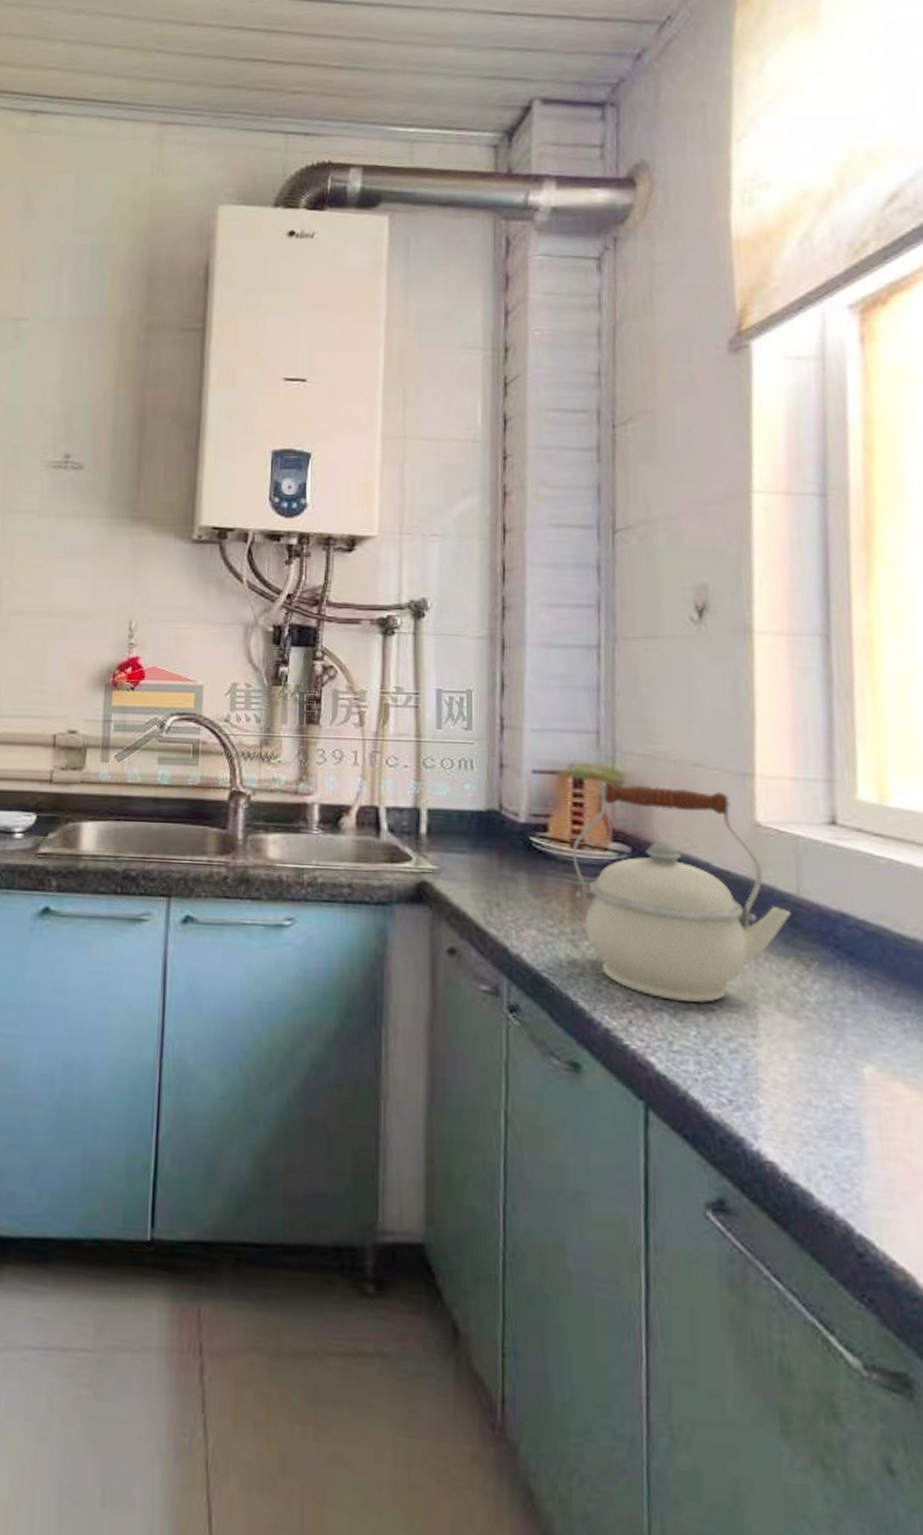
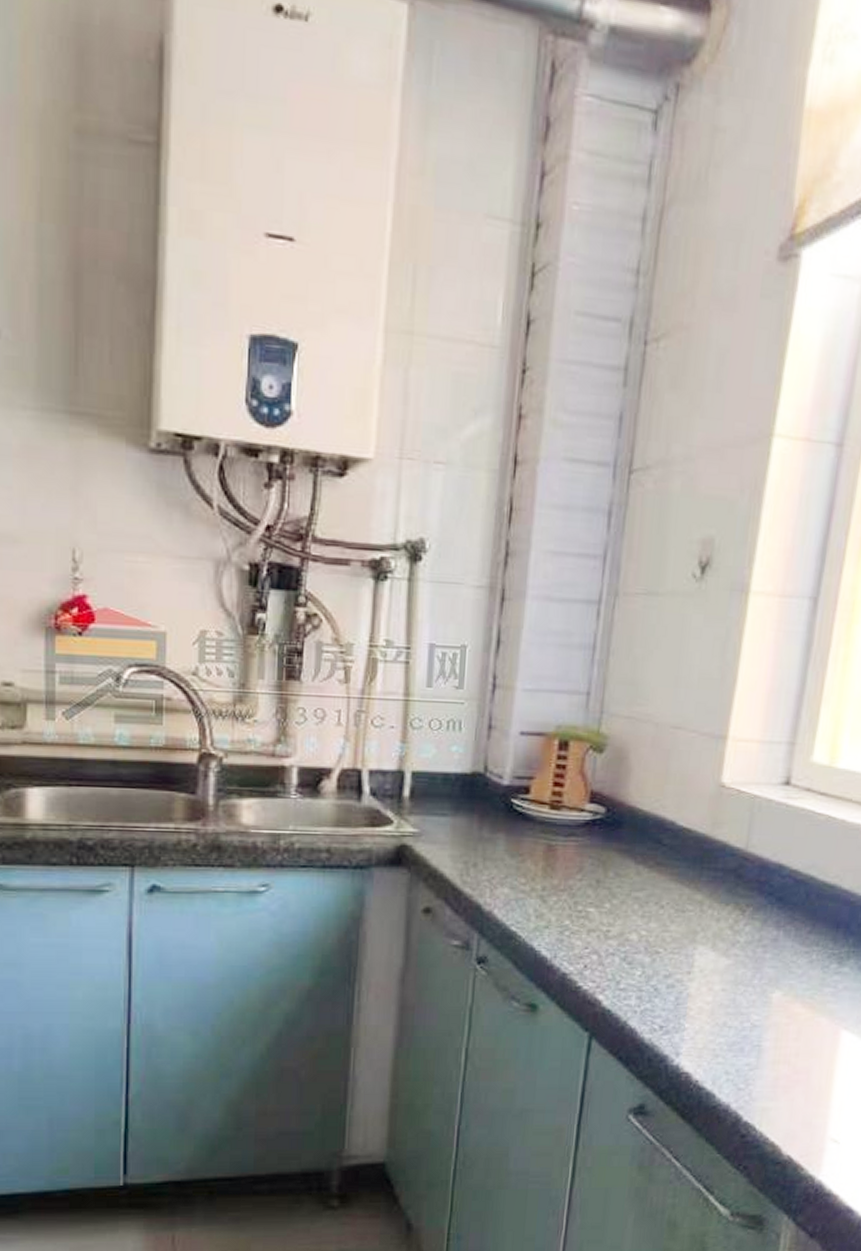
kettle: present [572,782,792,1003] -> none [550,744,738,946]

